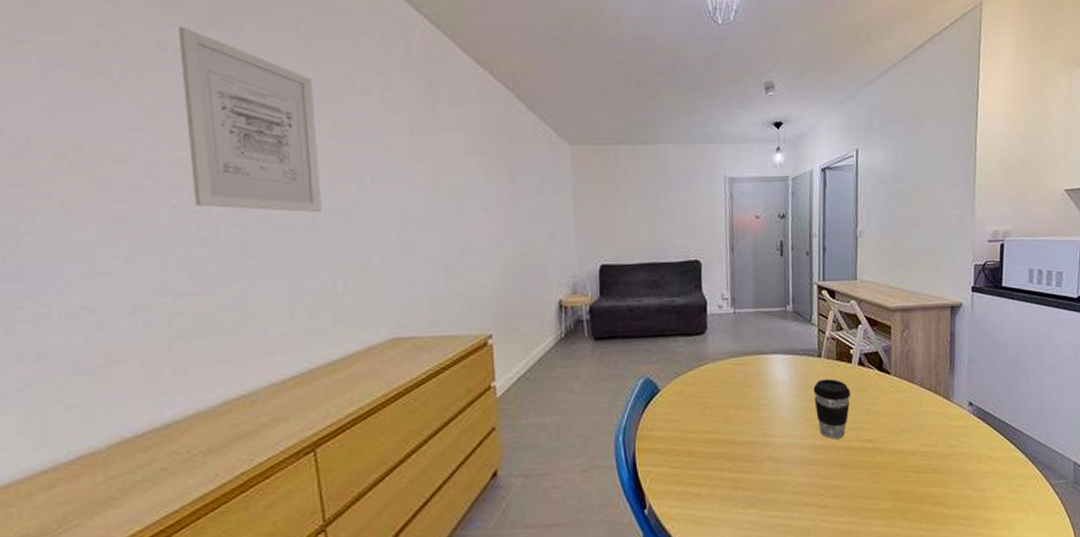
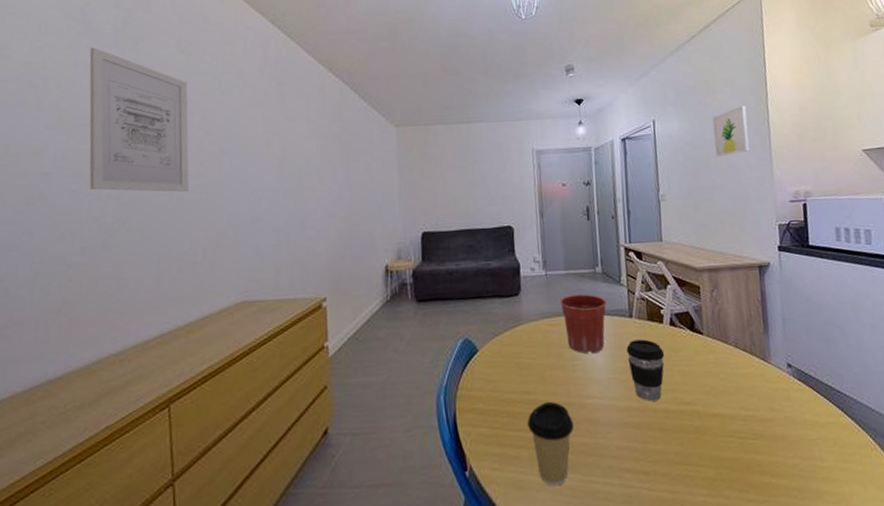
coffee cup: none [709,440,757,522] -> present [527,401,575,487]
flower pot: none [747,333,796,393] -> present [559,294,607,354]
wall art: none [918,137,954,193] -> present [712,105,750,157]

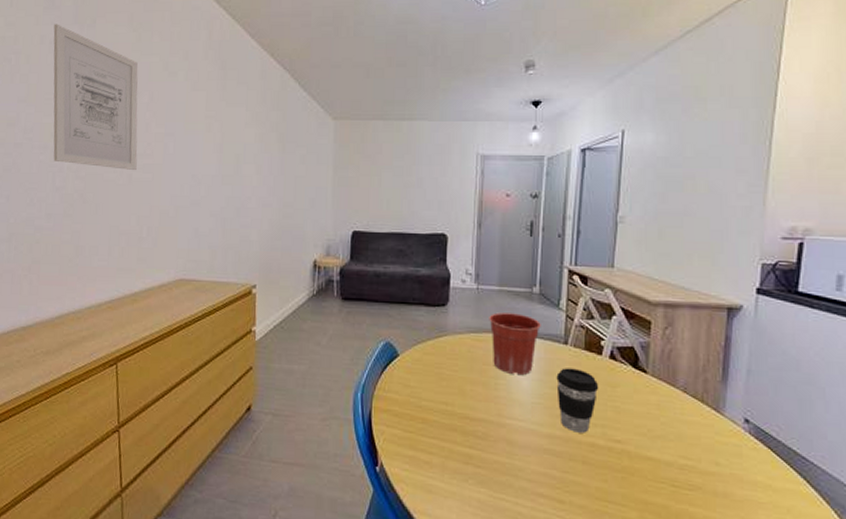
coffee cup: present [527,401,575,487] -> none [442,415,491,497]
wall art: present [712,105,750,157] -> none [694,119,744,179]

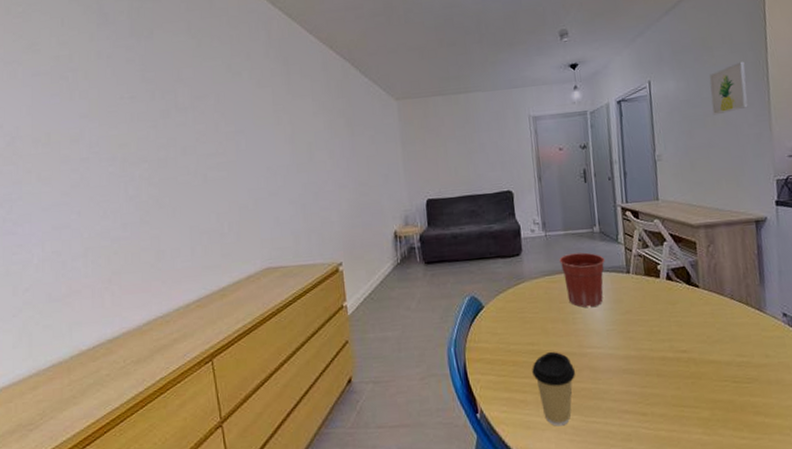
wall art: present [53,24,138,171] -> none [110,38,211,172]
coffee cup: none [442,415,491,497] -> present [532,351,576,426]
coffee cup: present [556,368,599,433] -> none [624,293,662,350]
wall art: none [694,119,744,179] -> present [709,61,748,116]

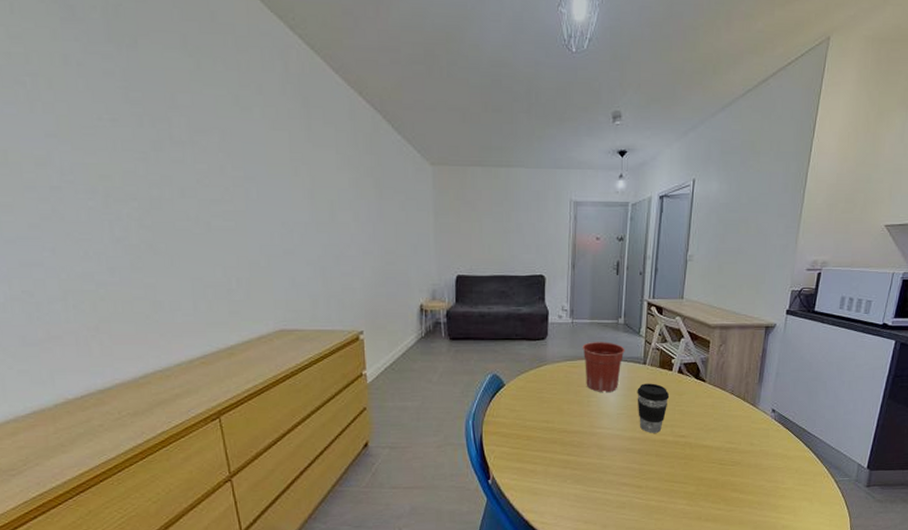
coffee cup: present [532,351,576,426] -> none [544,429,584,494]
coffee cup: none [624,293,662,350] -> present [637,383,670,433]
wall art: present [709,61,748,116] -> none [747,171,786,222]

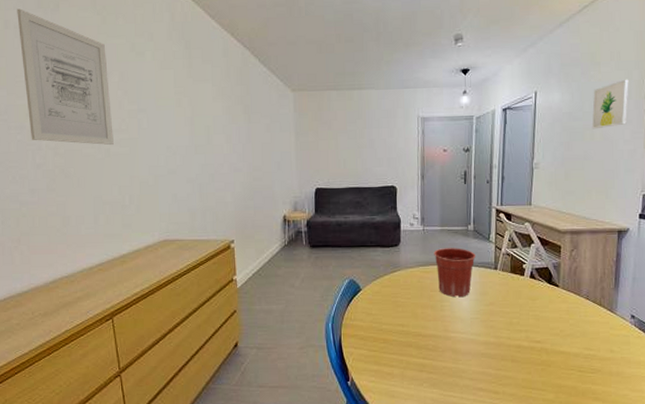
wall art: none [79,40,215,219] -> present [17,8,114,146]
coffee cup: present [637,383,670,433] -> none [489,288,523,338]
wall art: none [747,171,786,222] -> present [591,79,629,129]

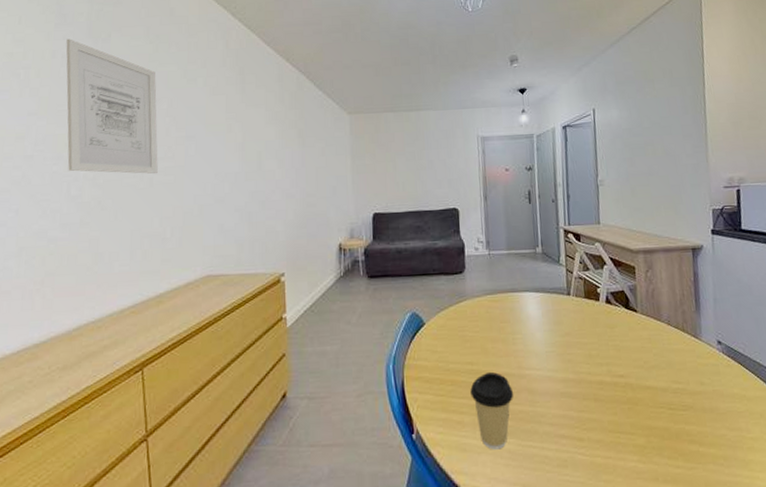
coffee cup: none [400,333,440,397] -> present [470,371,514,450]
flower pot: present [434,248,476,298] -> none [501,272,546,329]
wall art: present [591,79,629,129] -> none [650,95,687,145]

